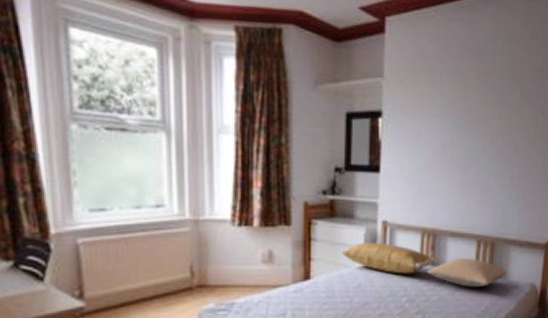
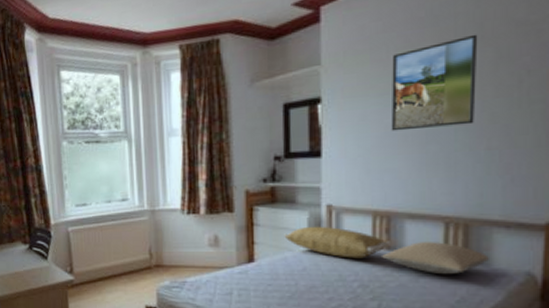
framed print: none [440,72,510,154] -> present [390,34,478,131]

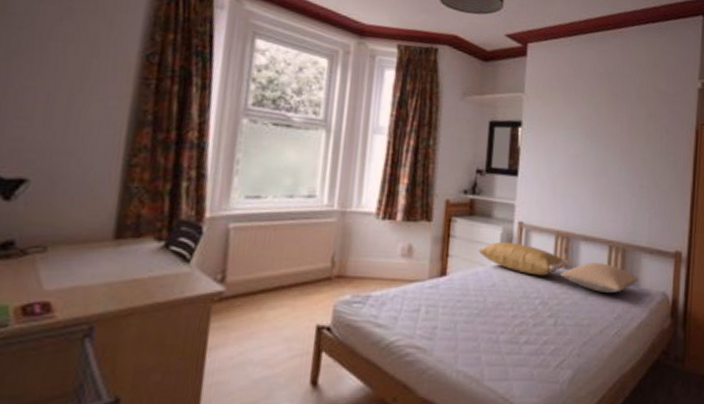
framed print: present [390,34,478,131] -> none [574,94,637,165]

